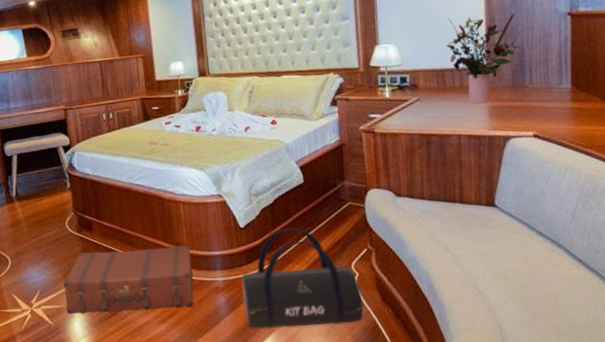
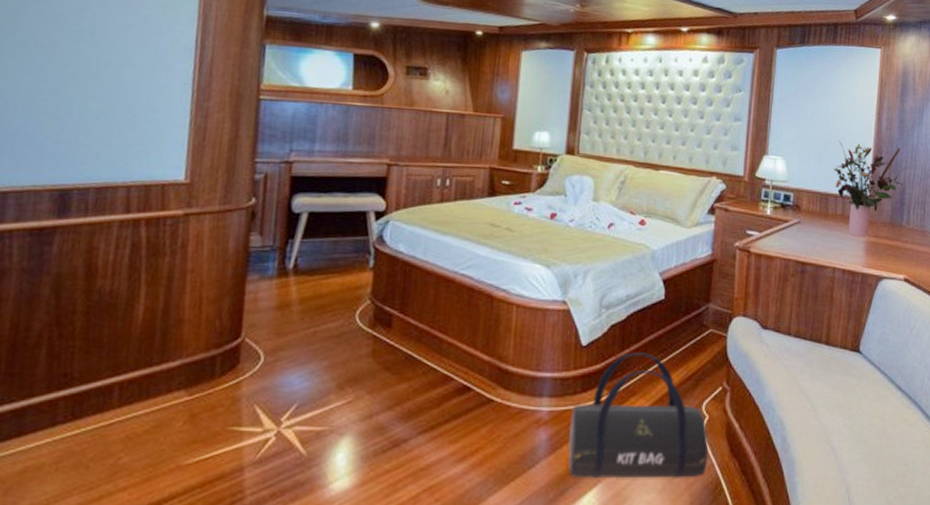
suitcase: present [63,245,194,314] -> none [329,357,516,442]

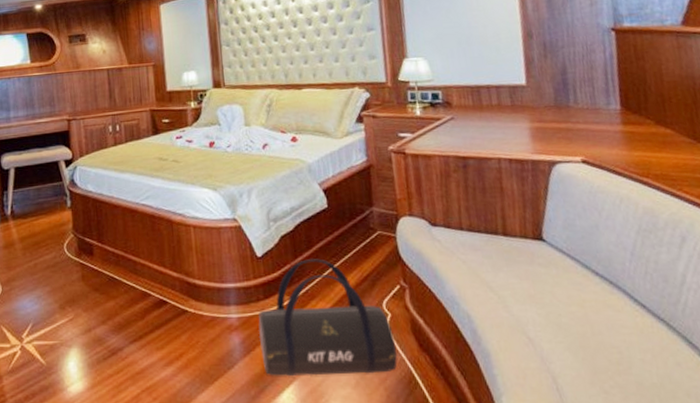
bouquet: present [834,141,903,238] -> none [481,27,563,125]

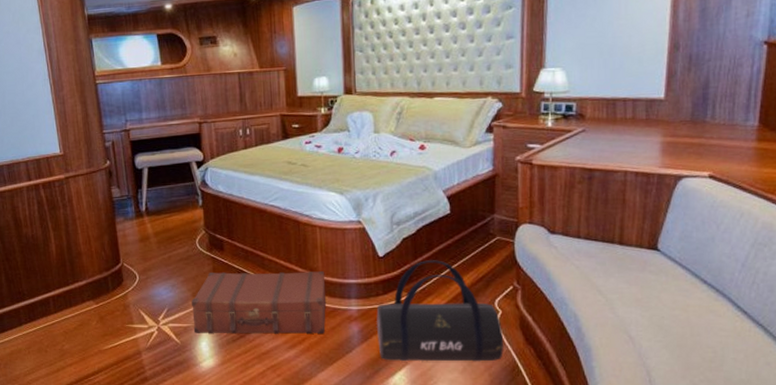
suitcase: none [59,275,204,352] -> present [192,271,327,334]

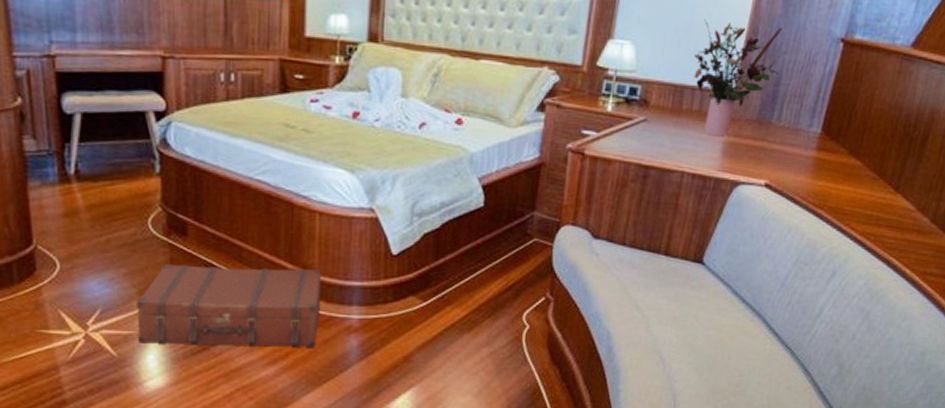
duffel bag: present [376,260,503,362] -> none [381,262,528,384]
bouquet: none [621,39,706,139] -> present [694,19,782,138]

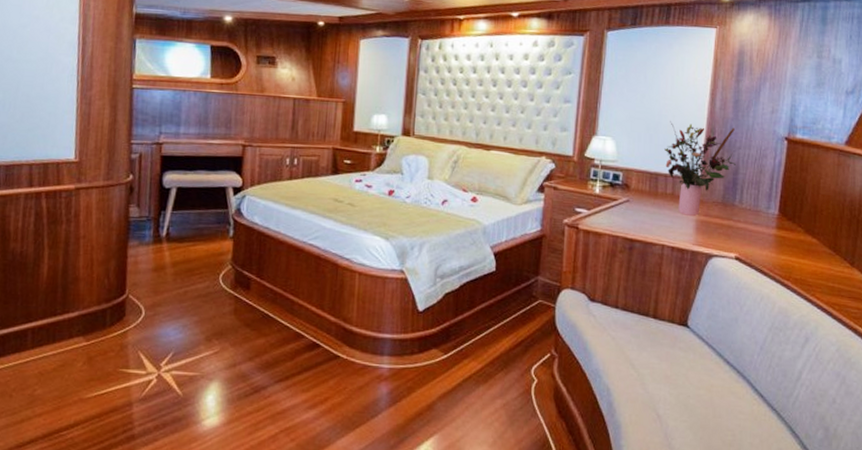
suitcase: present [137,264,322,347] -> none [200,314,359,393]

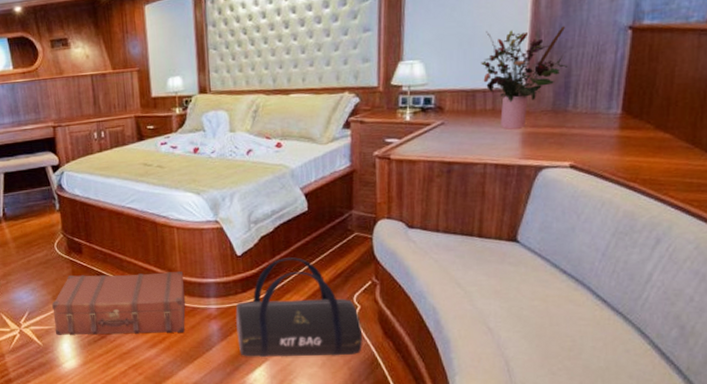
suitcase: none [200,314,359,393] -> present [52,271,186,335]
duffel bag: none [407,319,536,435] -> present [235,257,362,357]

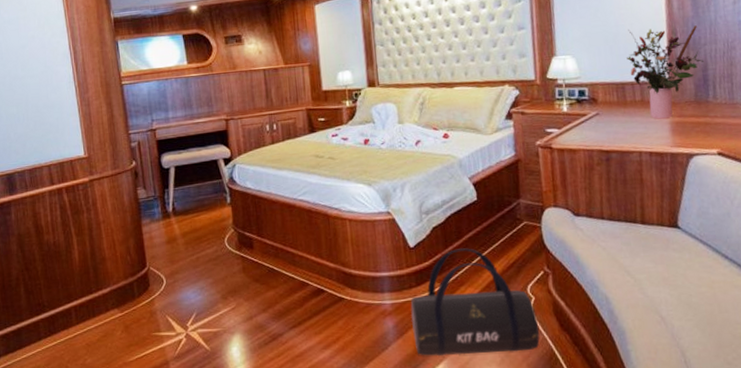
suitcase: present [52,271,186,335] -> none [221,265,360,338]

